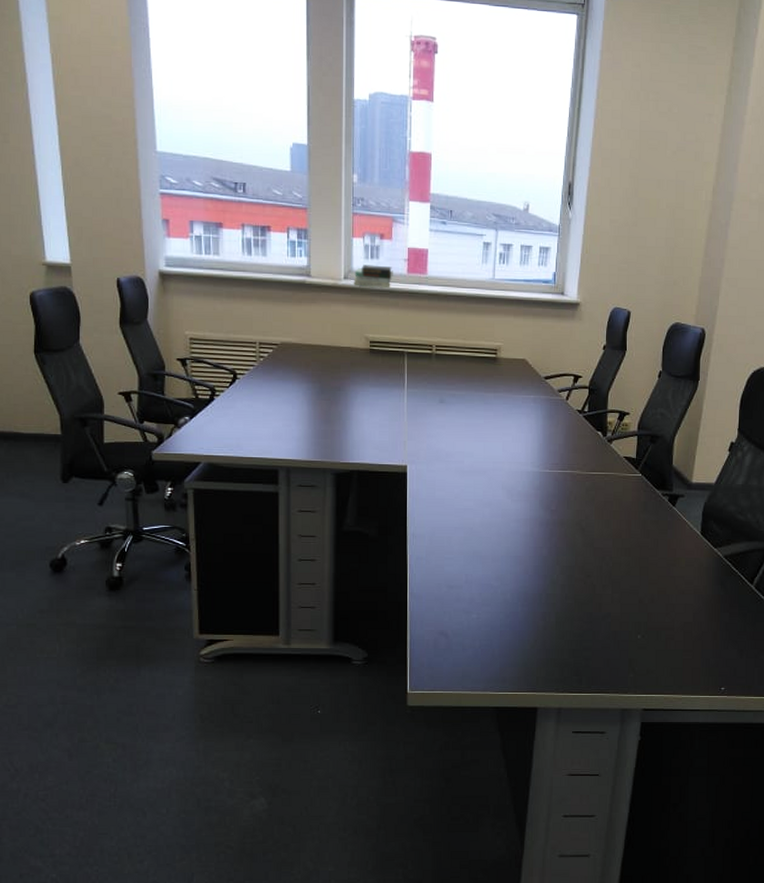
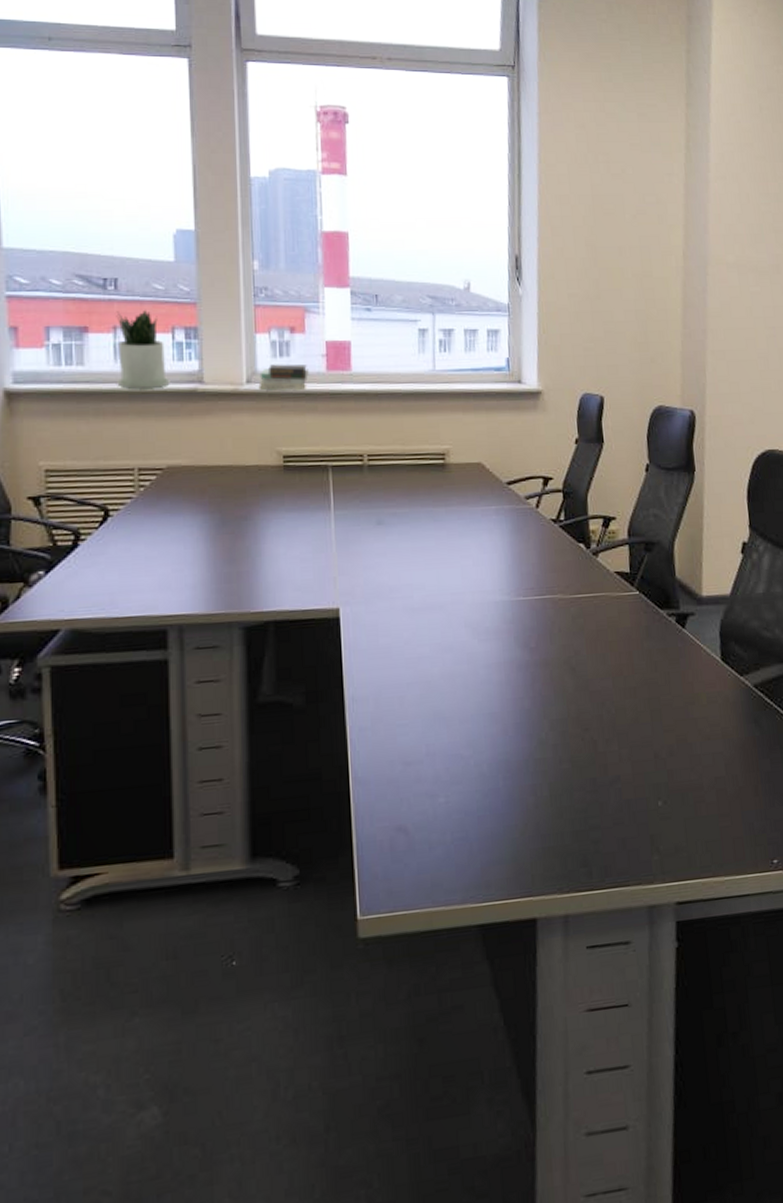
planter: none [243,211,285,279] -> present [115,309,170,390]

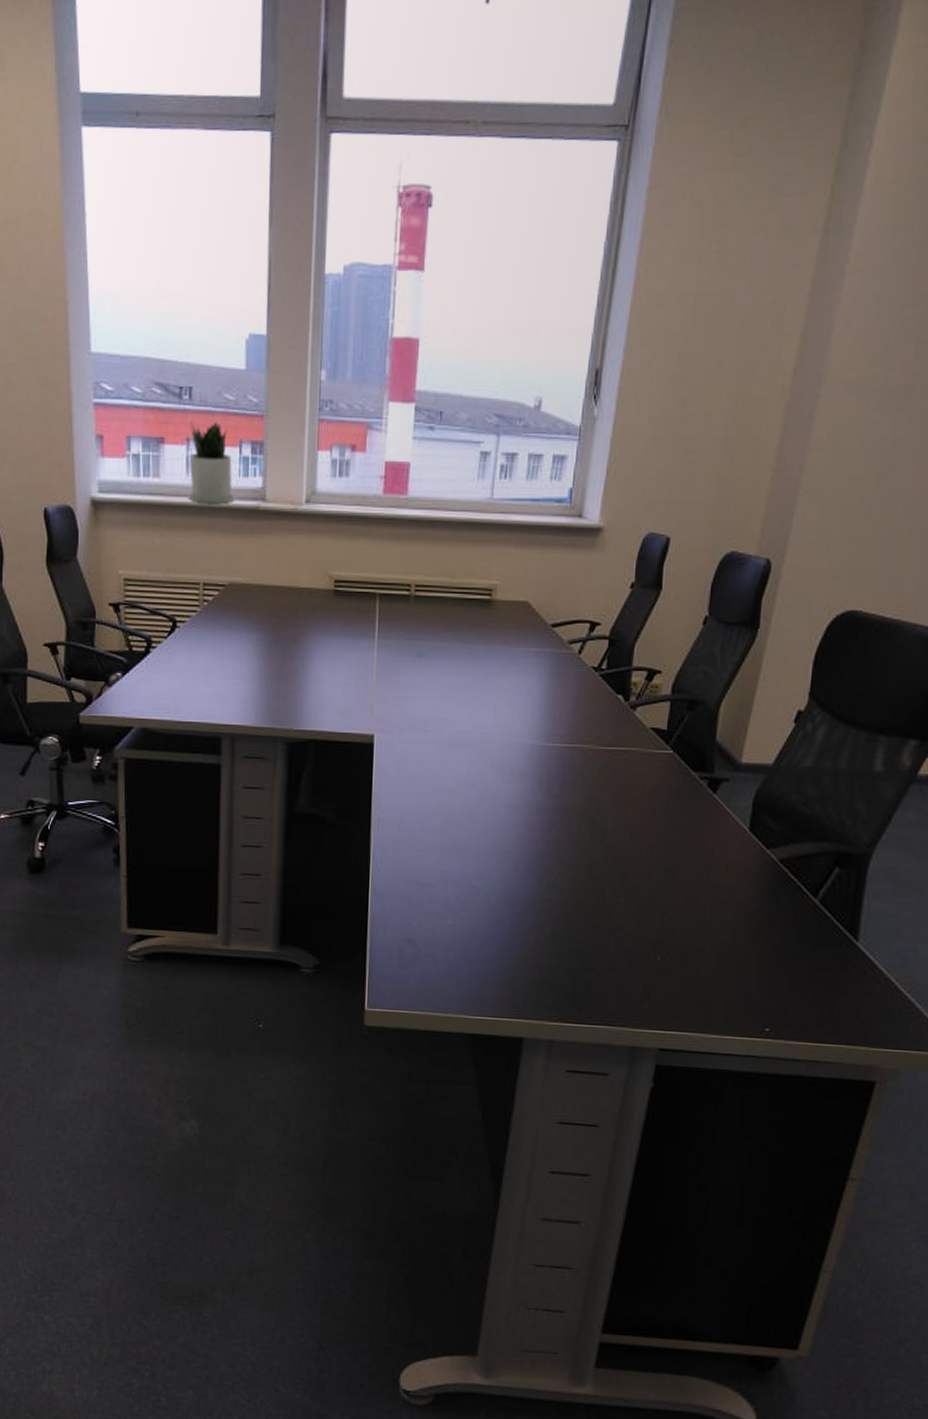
books: present [258,364,309,390] -> none [316,484,366,512]

